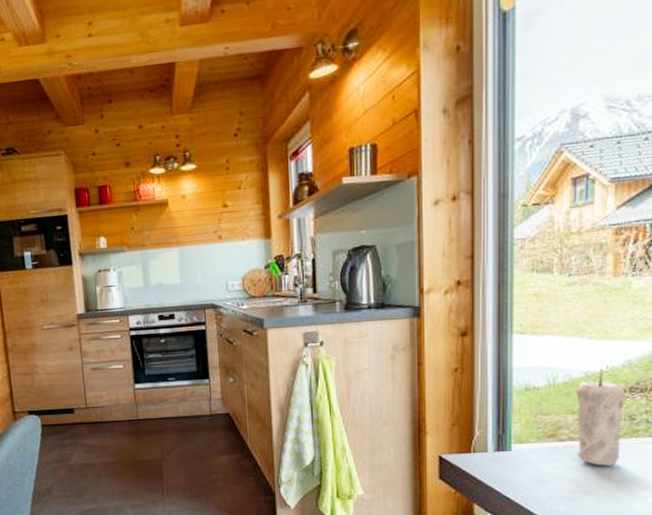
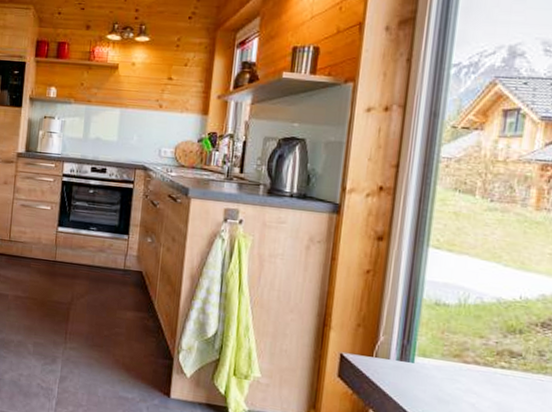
candle: present [576,369,625,466] -> none [481,298,536,399]

